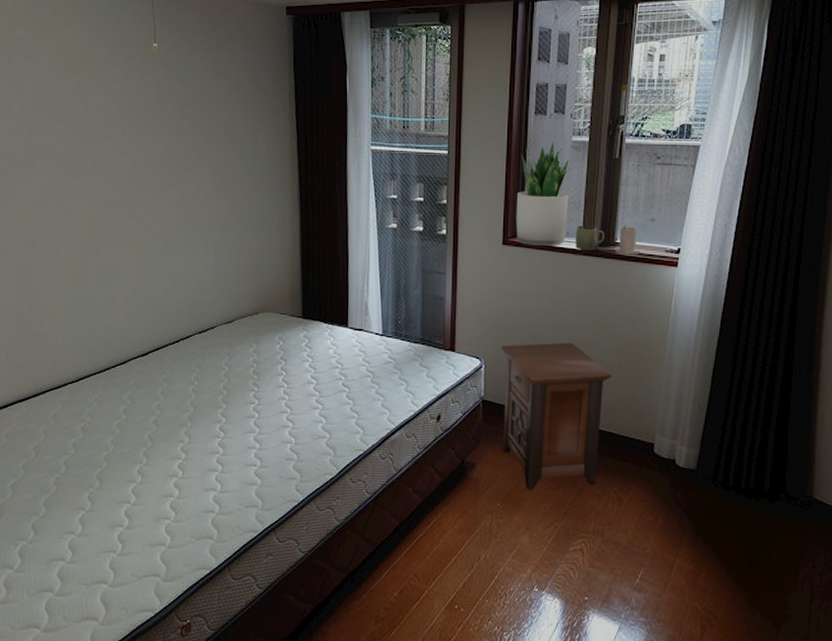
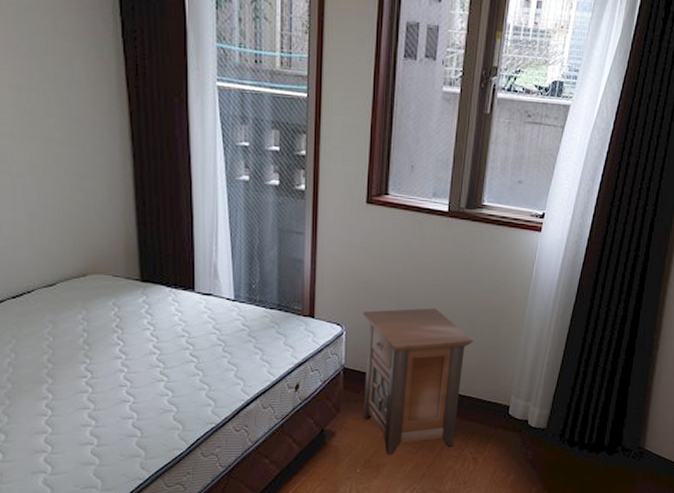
planter: present [516,143,570,247] -> none [381,92,440,207]
mug: present [575,225,604,251] -> none [442,185,472,213]
candle: present [616,225,640,255] -> none [482,187,506,219]

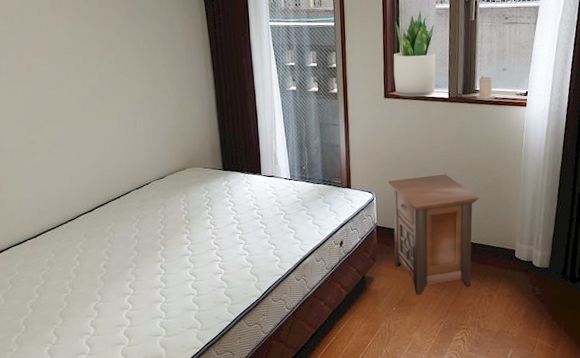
planter: none [381,92,440,207] -> present [393,11,436,98]
candle: none [482,187,506,219] -> present [476,75,496,100]

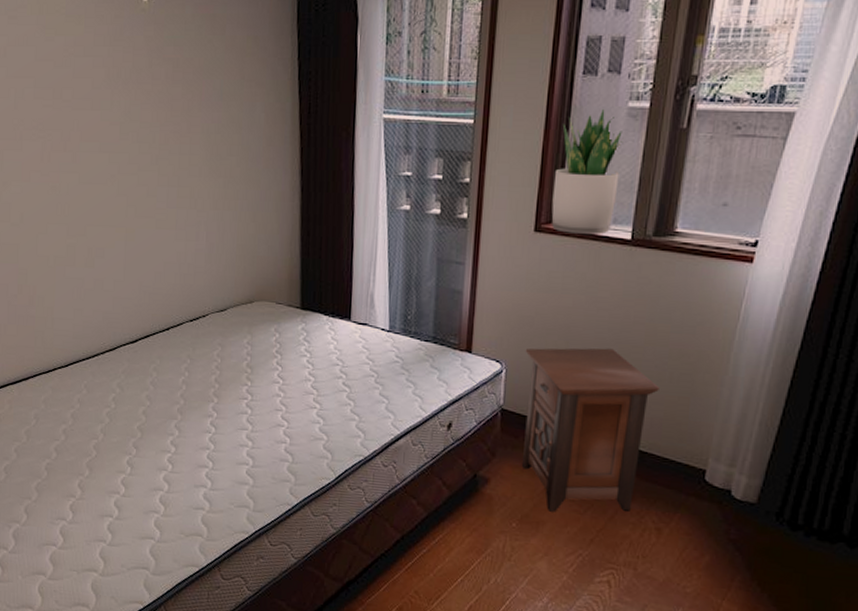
candle: present [476,75,496,100] -> none [674,211,705,248]

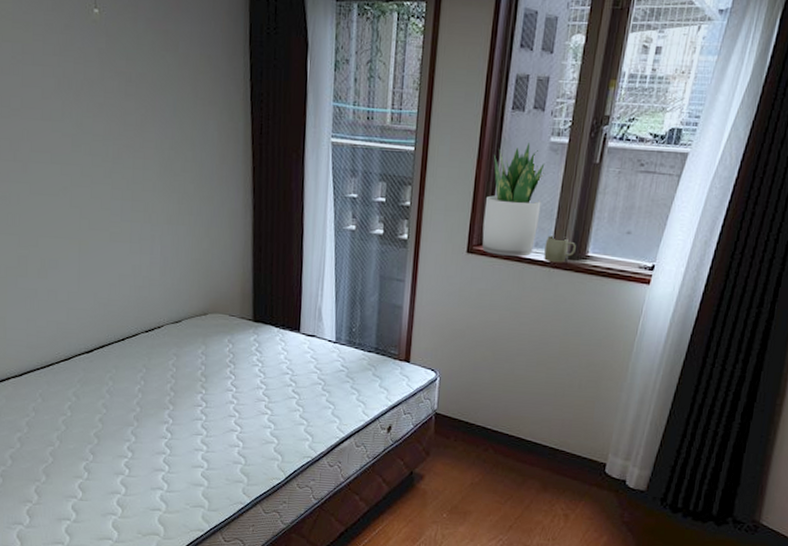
nightstand: present [521,348,659,512] -> none [452,358,570,503]
mug: none [624,210,662,241] -> present [544,236,576,263]

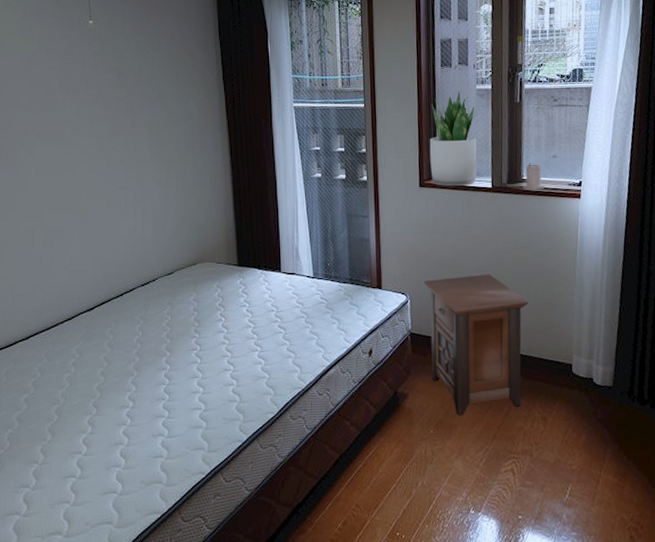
nightstand: none [452,358,570,503] -> present [423,274,529,416]
mug: present [544,236,576,263] -> none [485,165,512,188]
candle: none [586,237,611,270] -> present [523,163,545,190]

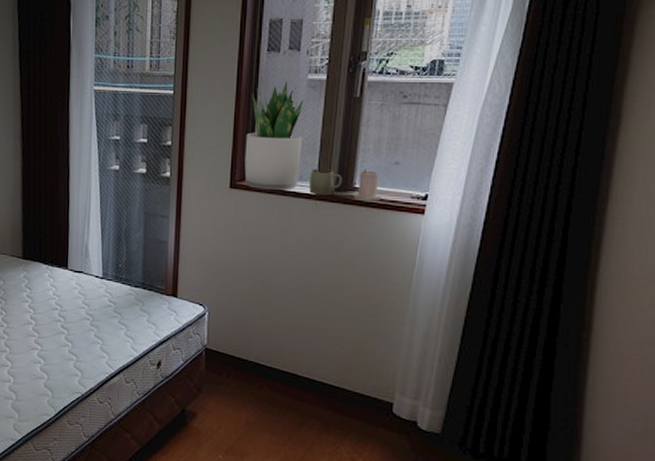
nightstand: present [423,274,529,416] -> none [225,291,347,444]
mug: none [485,165,512,188] -> present [309,169,342,196]

